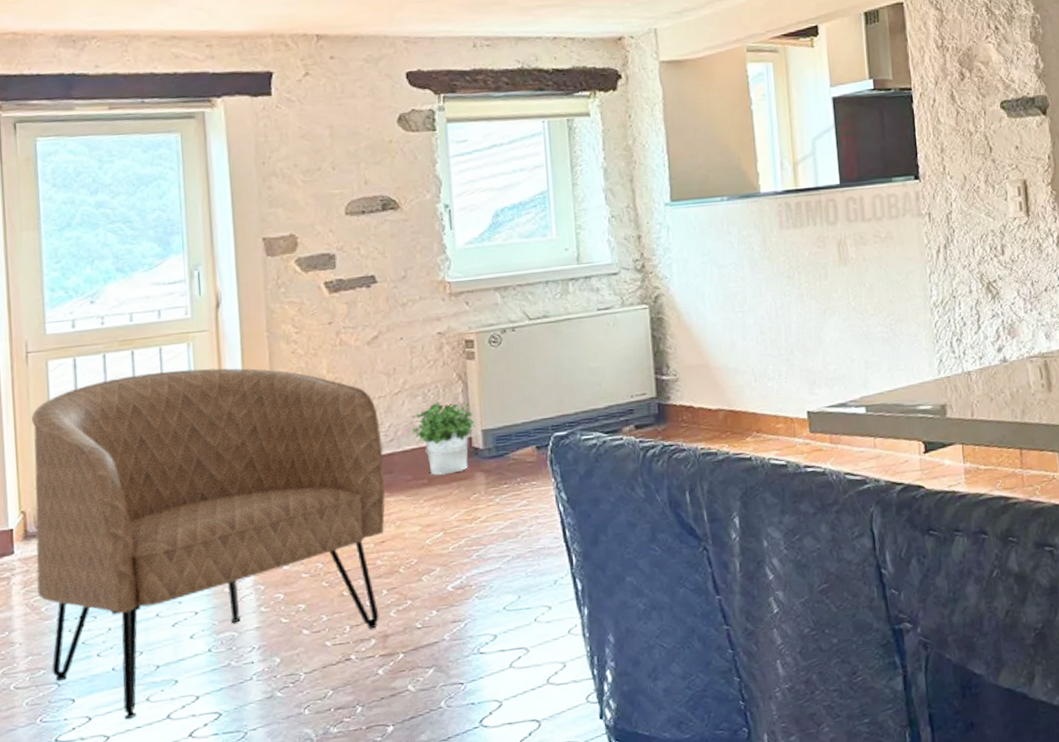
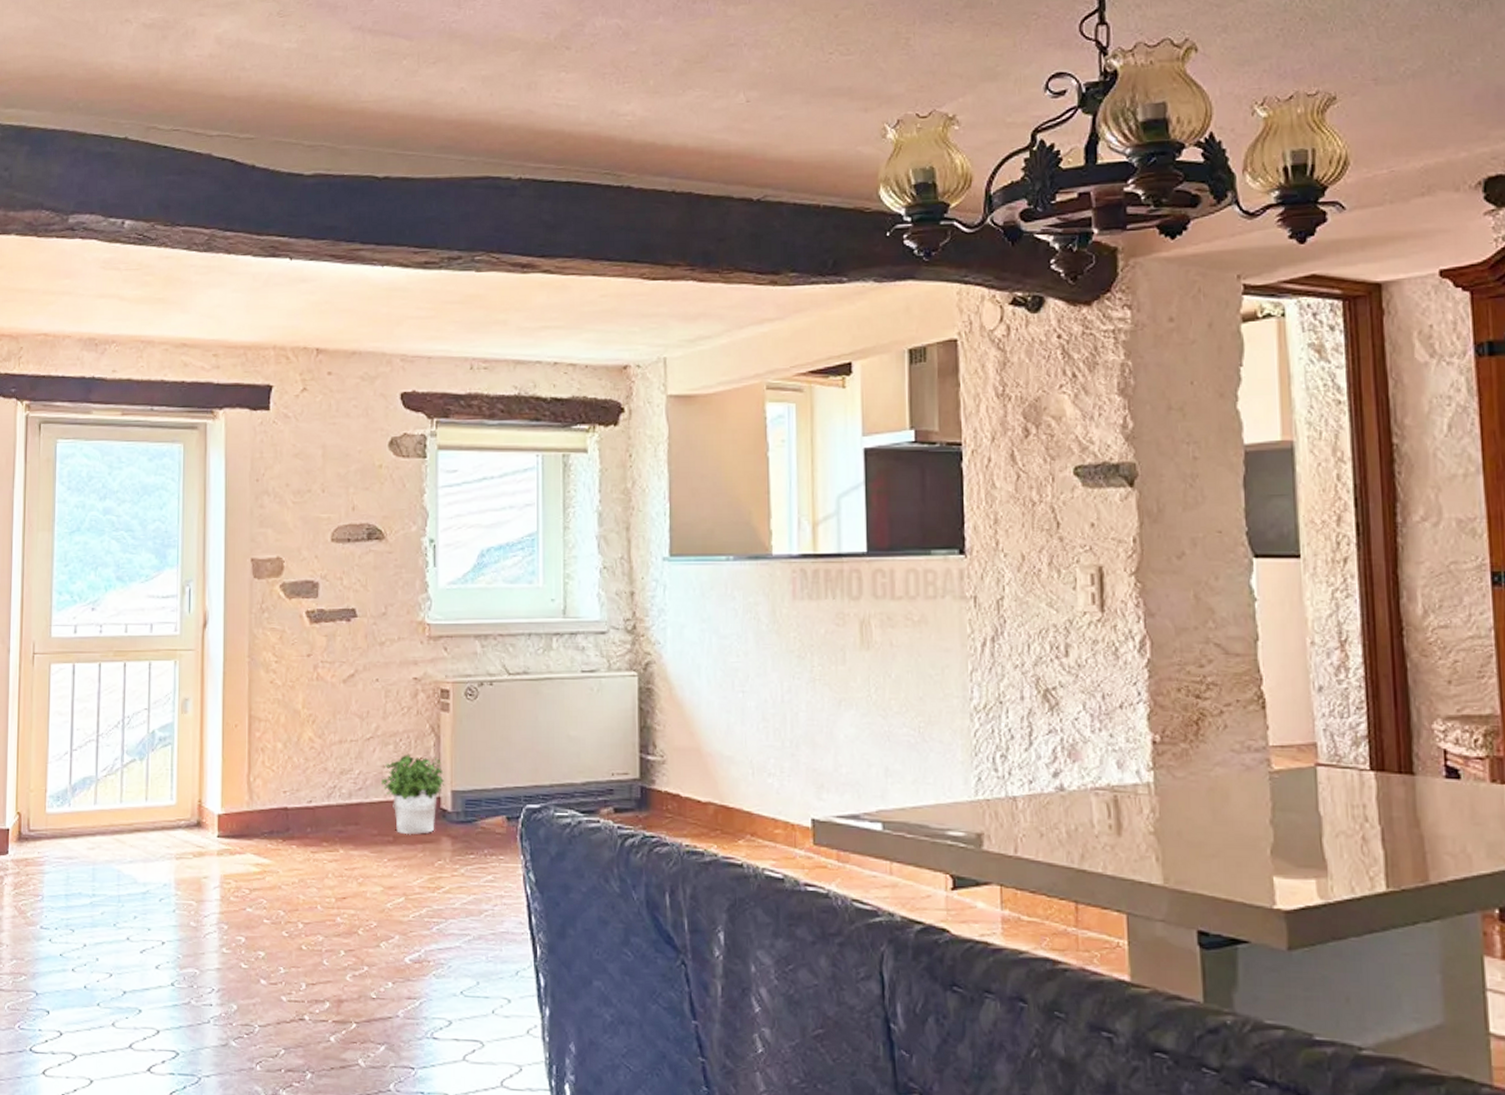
armchair: present [31,368,385,720] -> none [26,687,351,1042]

